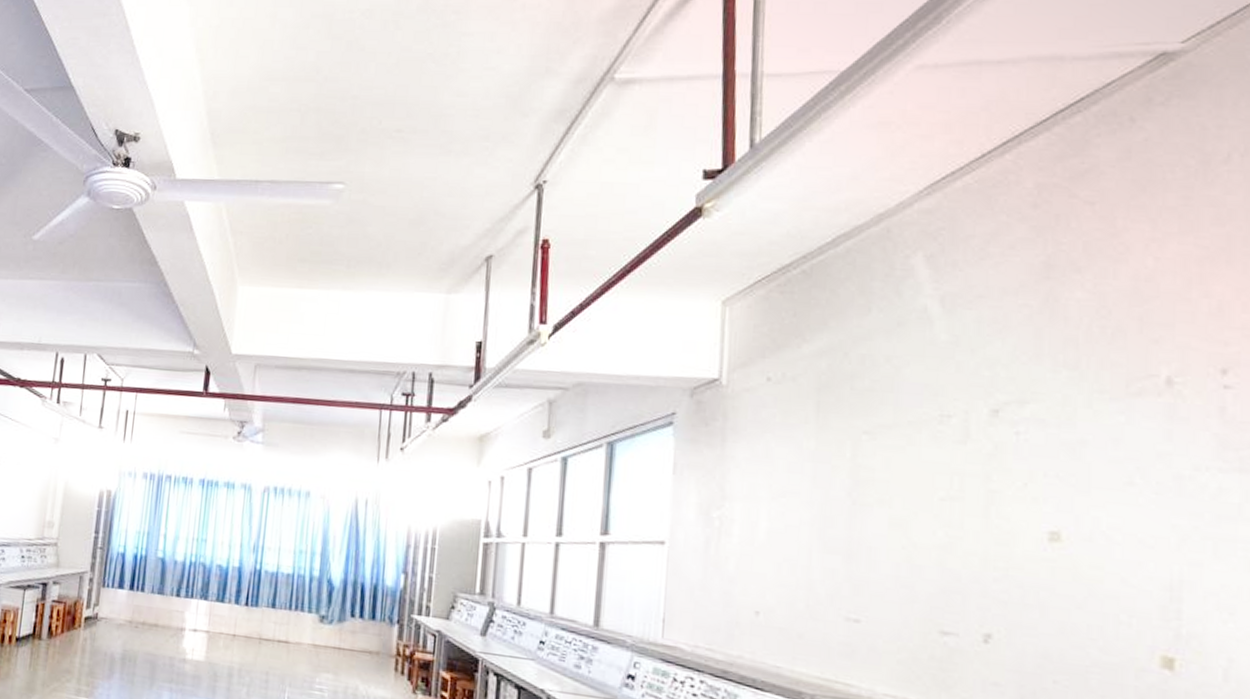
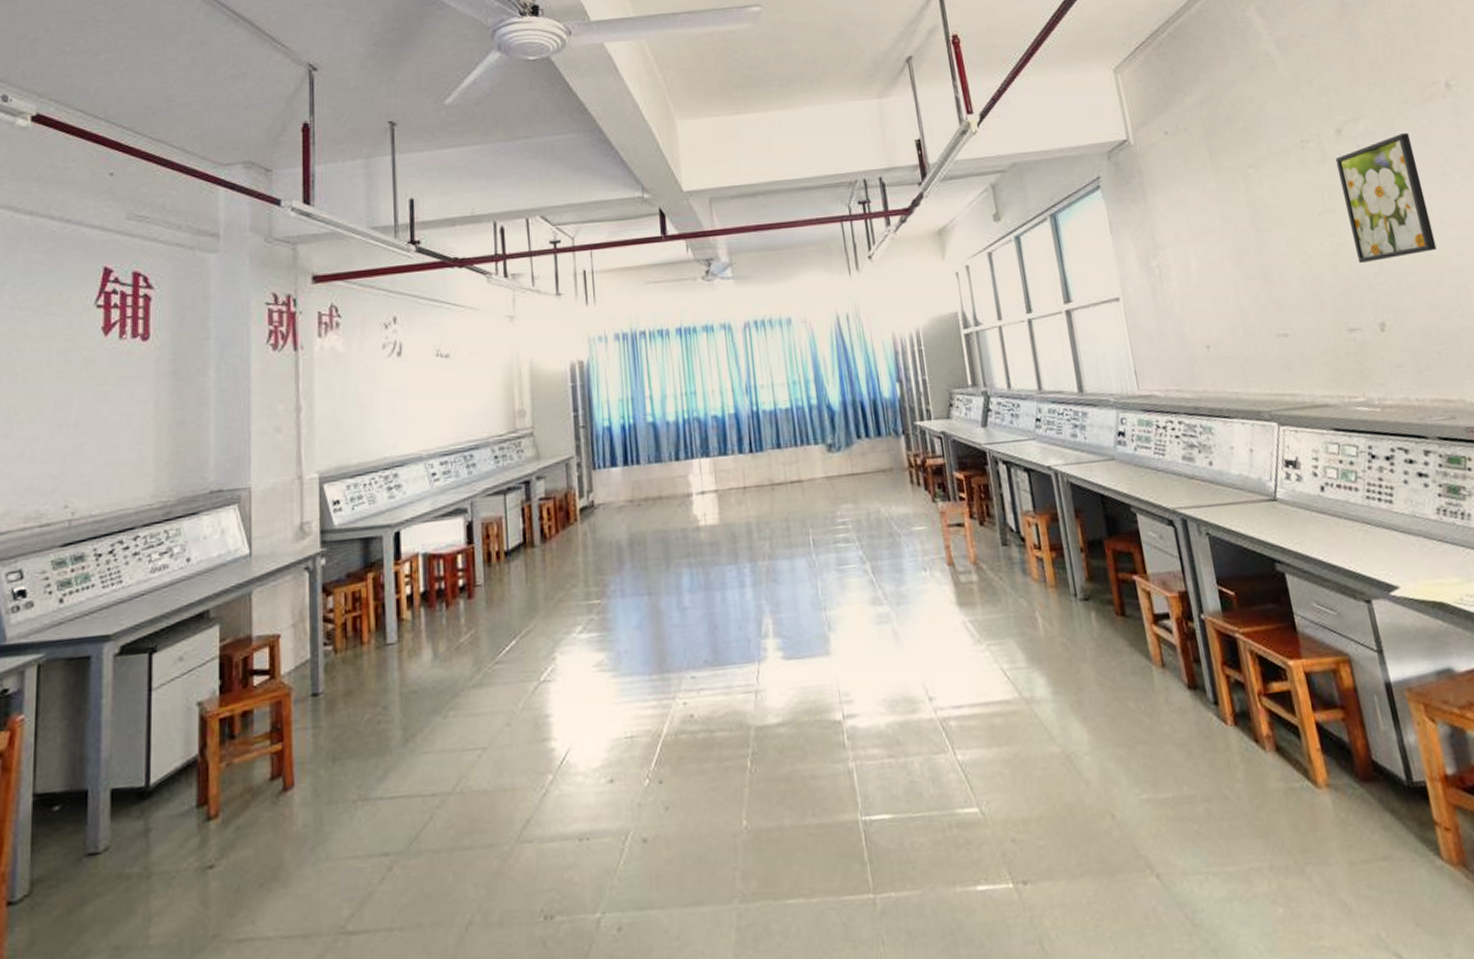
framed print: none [976,428,1094,569] -> present [1335,133,1437,263]

